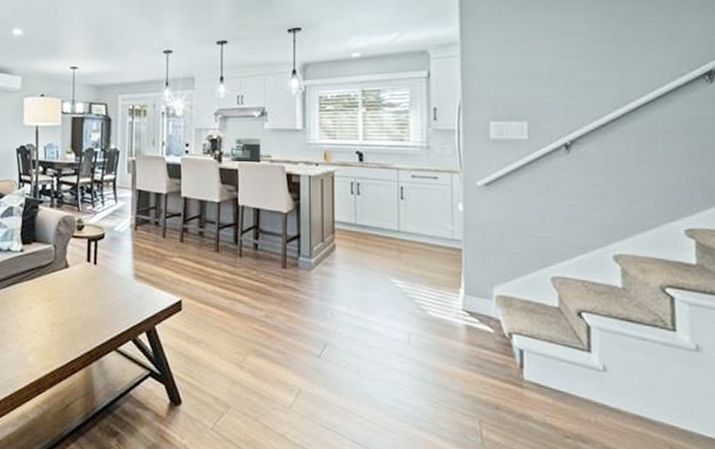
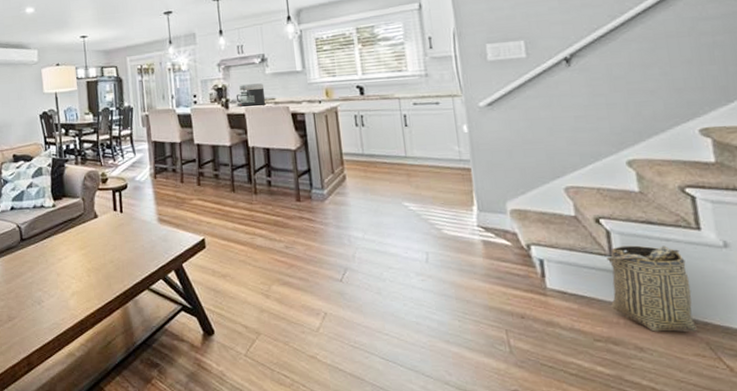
basket: none [583,341,663,435] -> present [606,245,697,333]

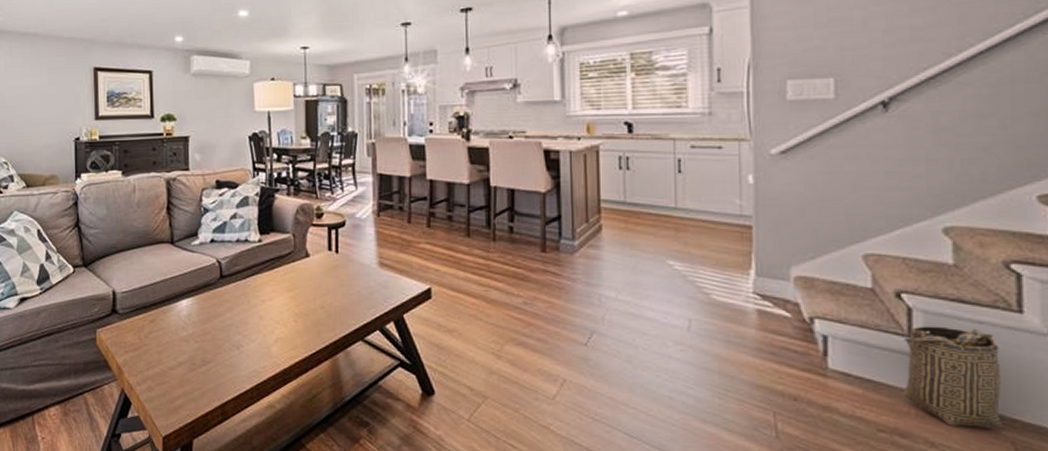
coffee maker: present [236,83,266,107] -> none [479,113,515,139]

